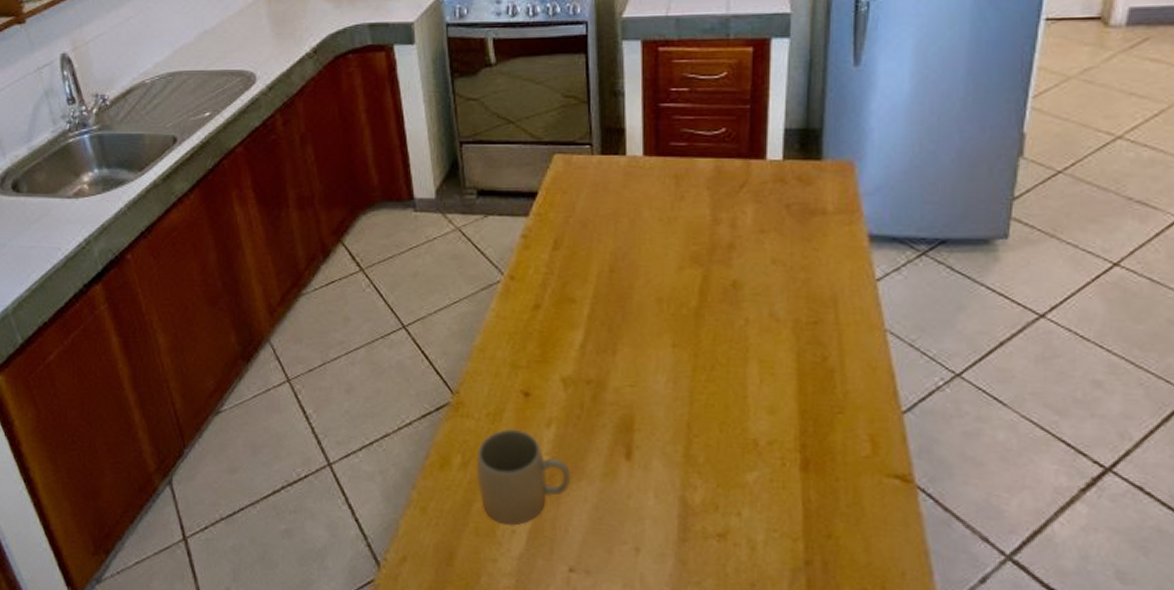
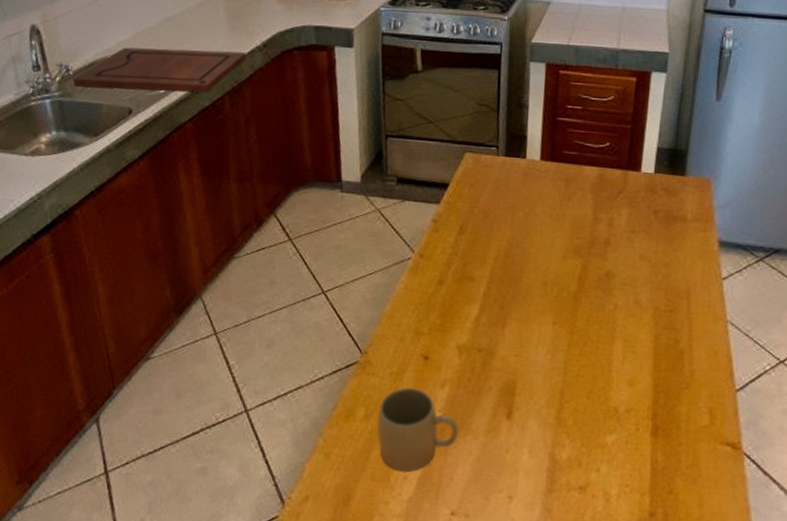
cutting board: none [110,62,297,118] -> present [72,47,247,93]

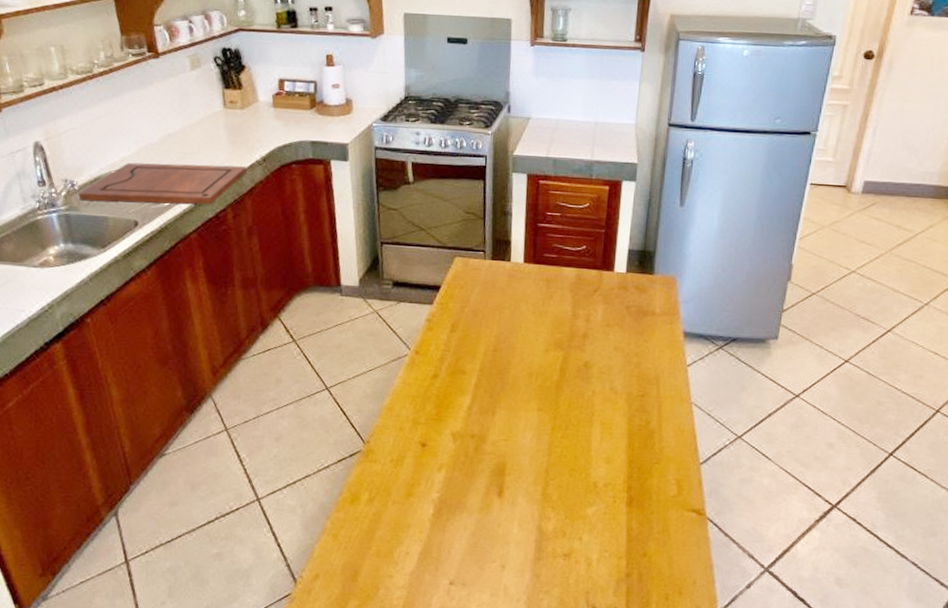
mug: present [376,386,460,473] -> none [379,471,456,549]

